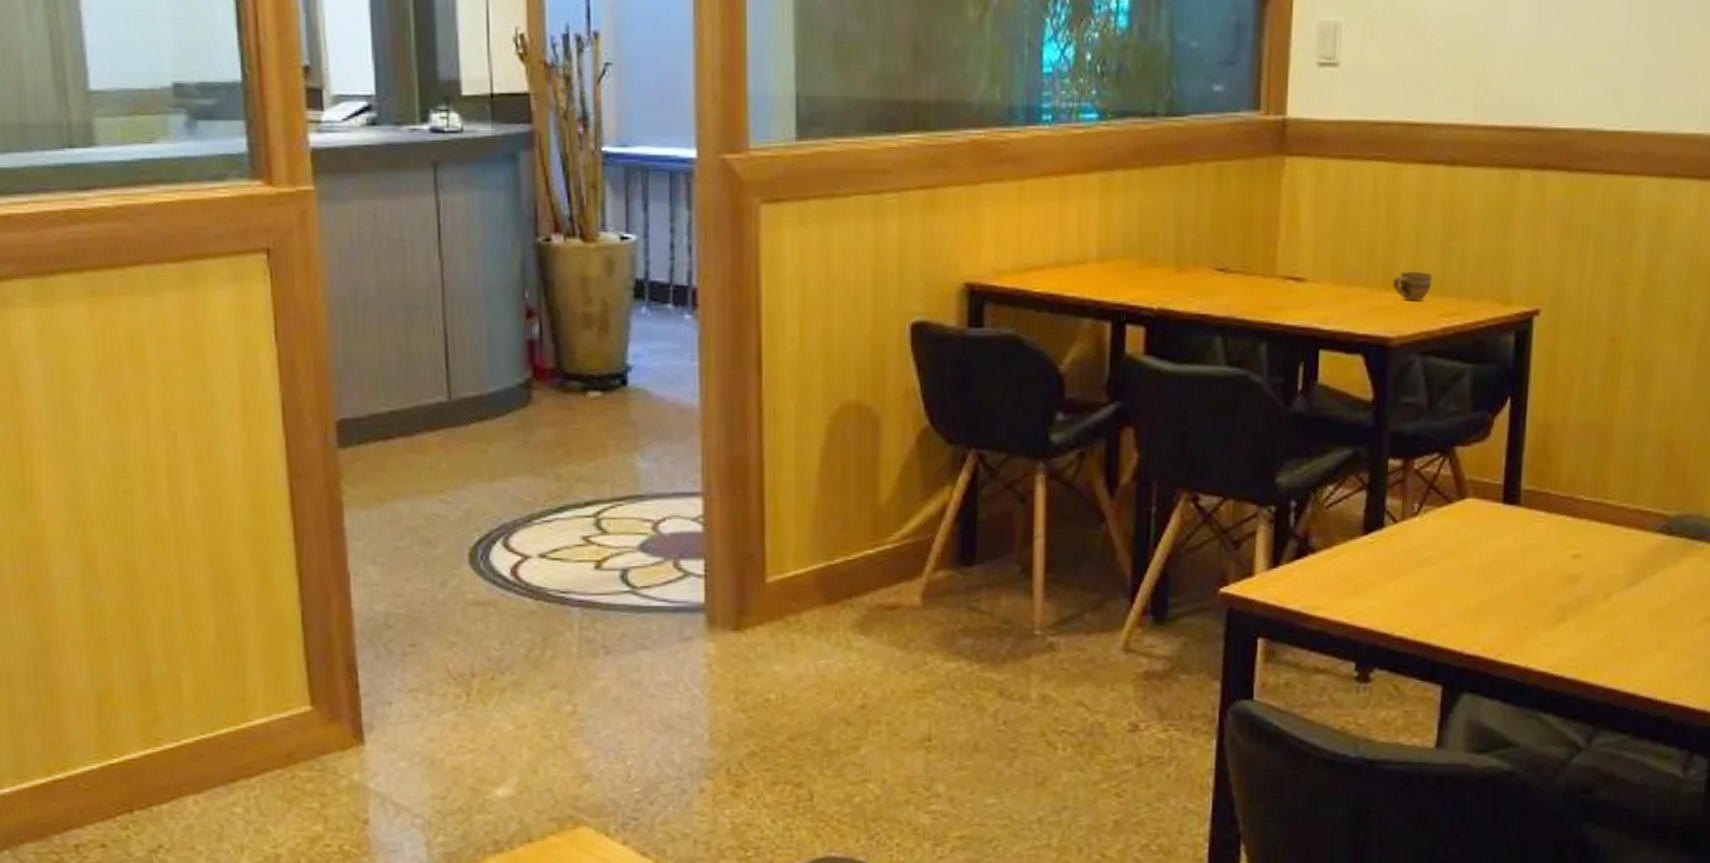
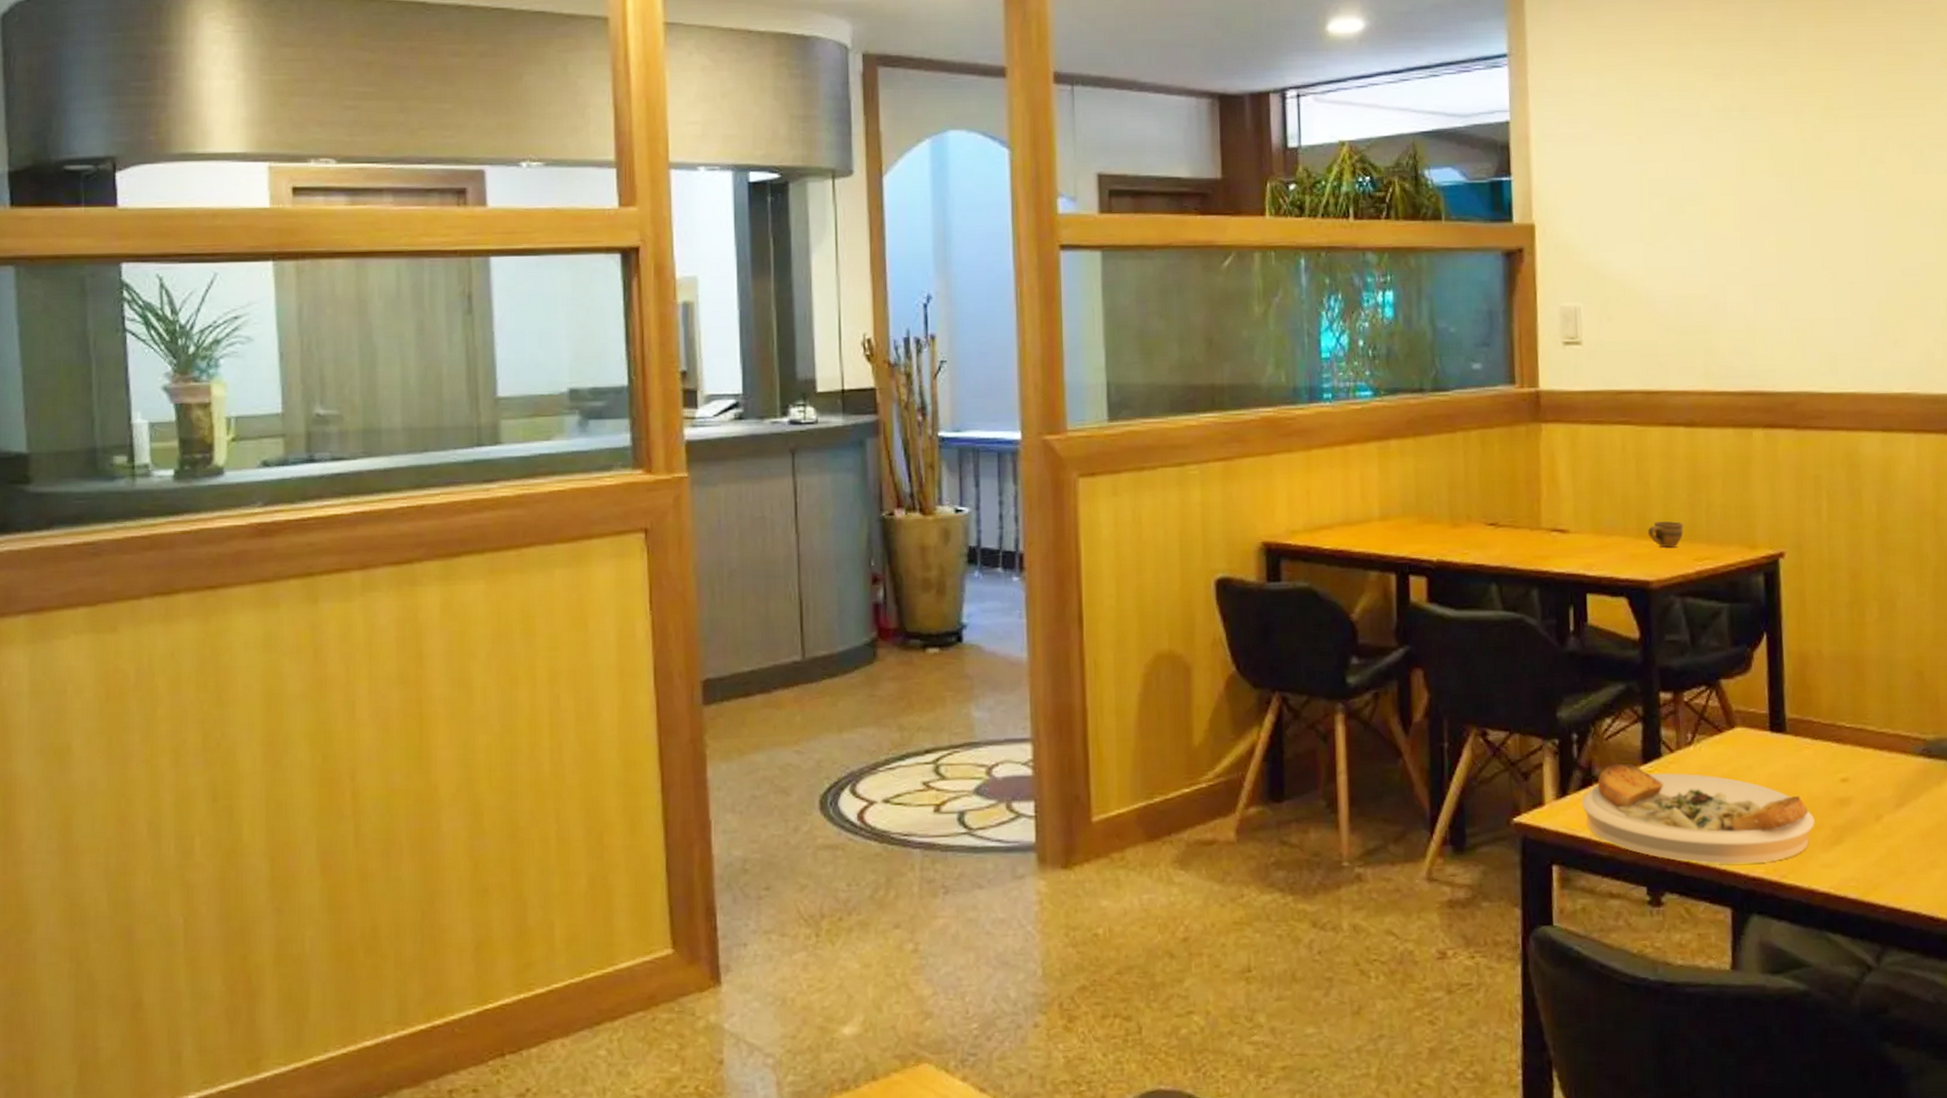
plate: none [1294,534,1540,641] -> present [1581,764,1815,865]

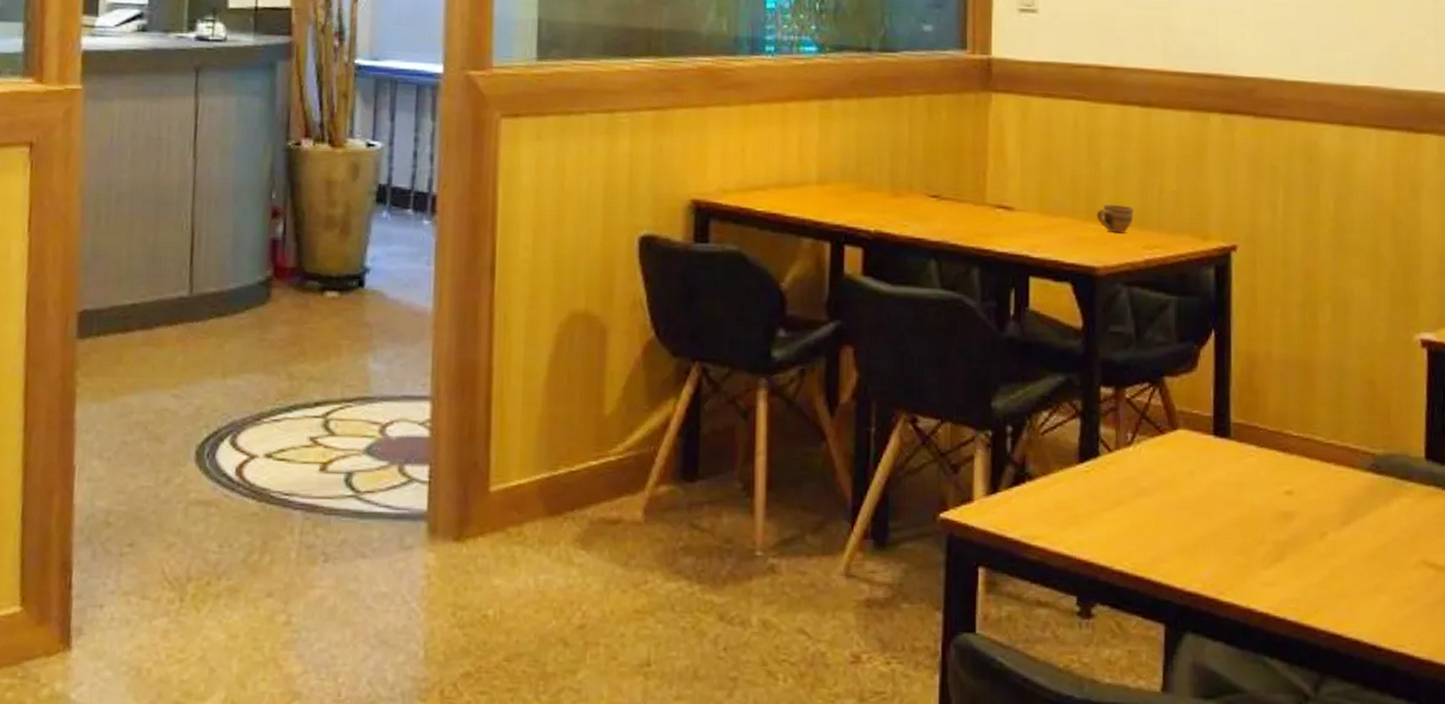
plate: present [1581,764,1815,865] -> none [1012,462,1256,578]

